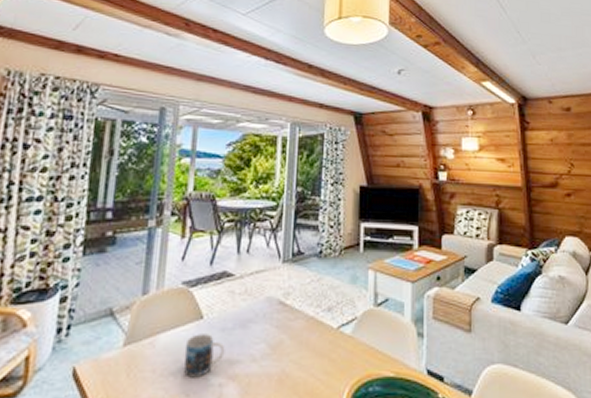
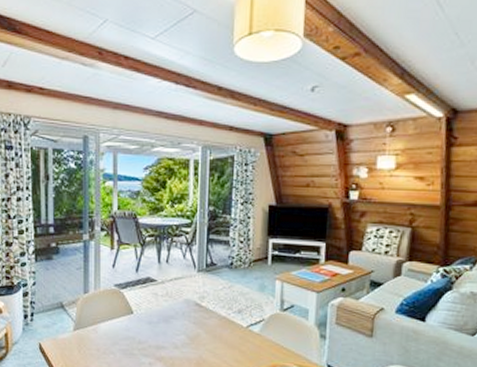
mug: present [184,334,225,378] -> none [120,325,152,357]

